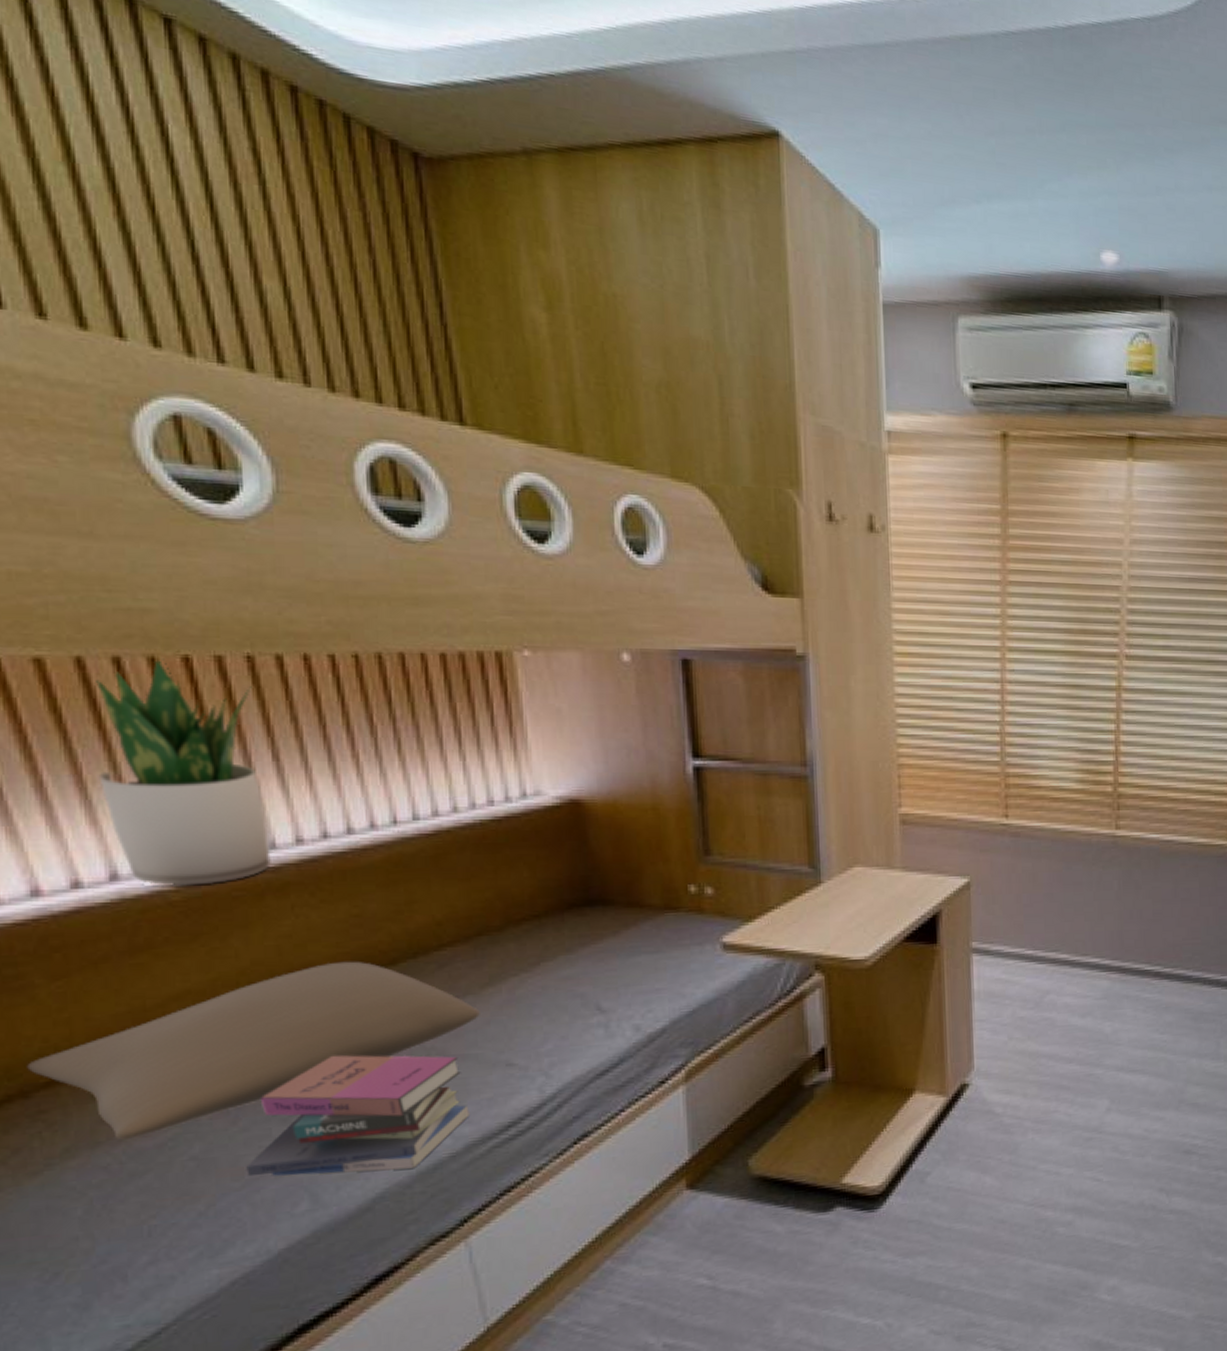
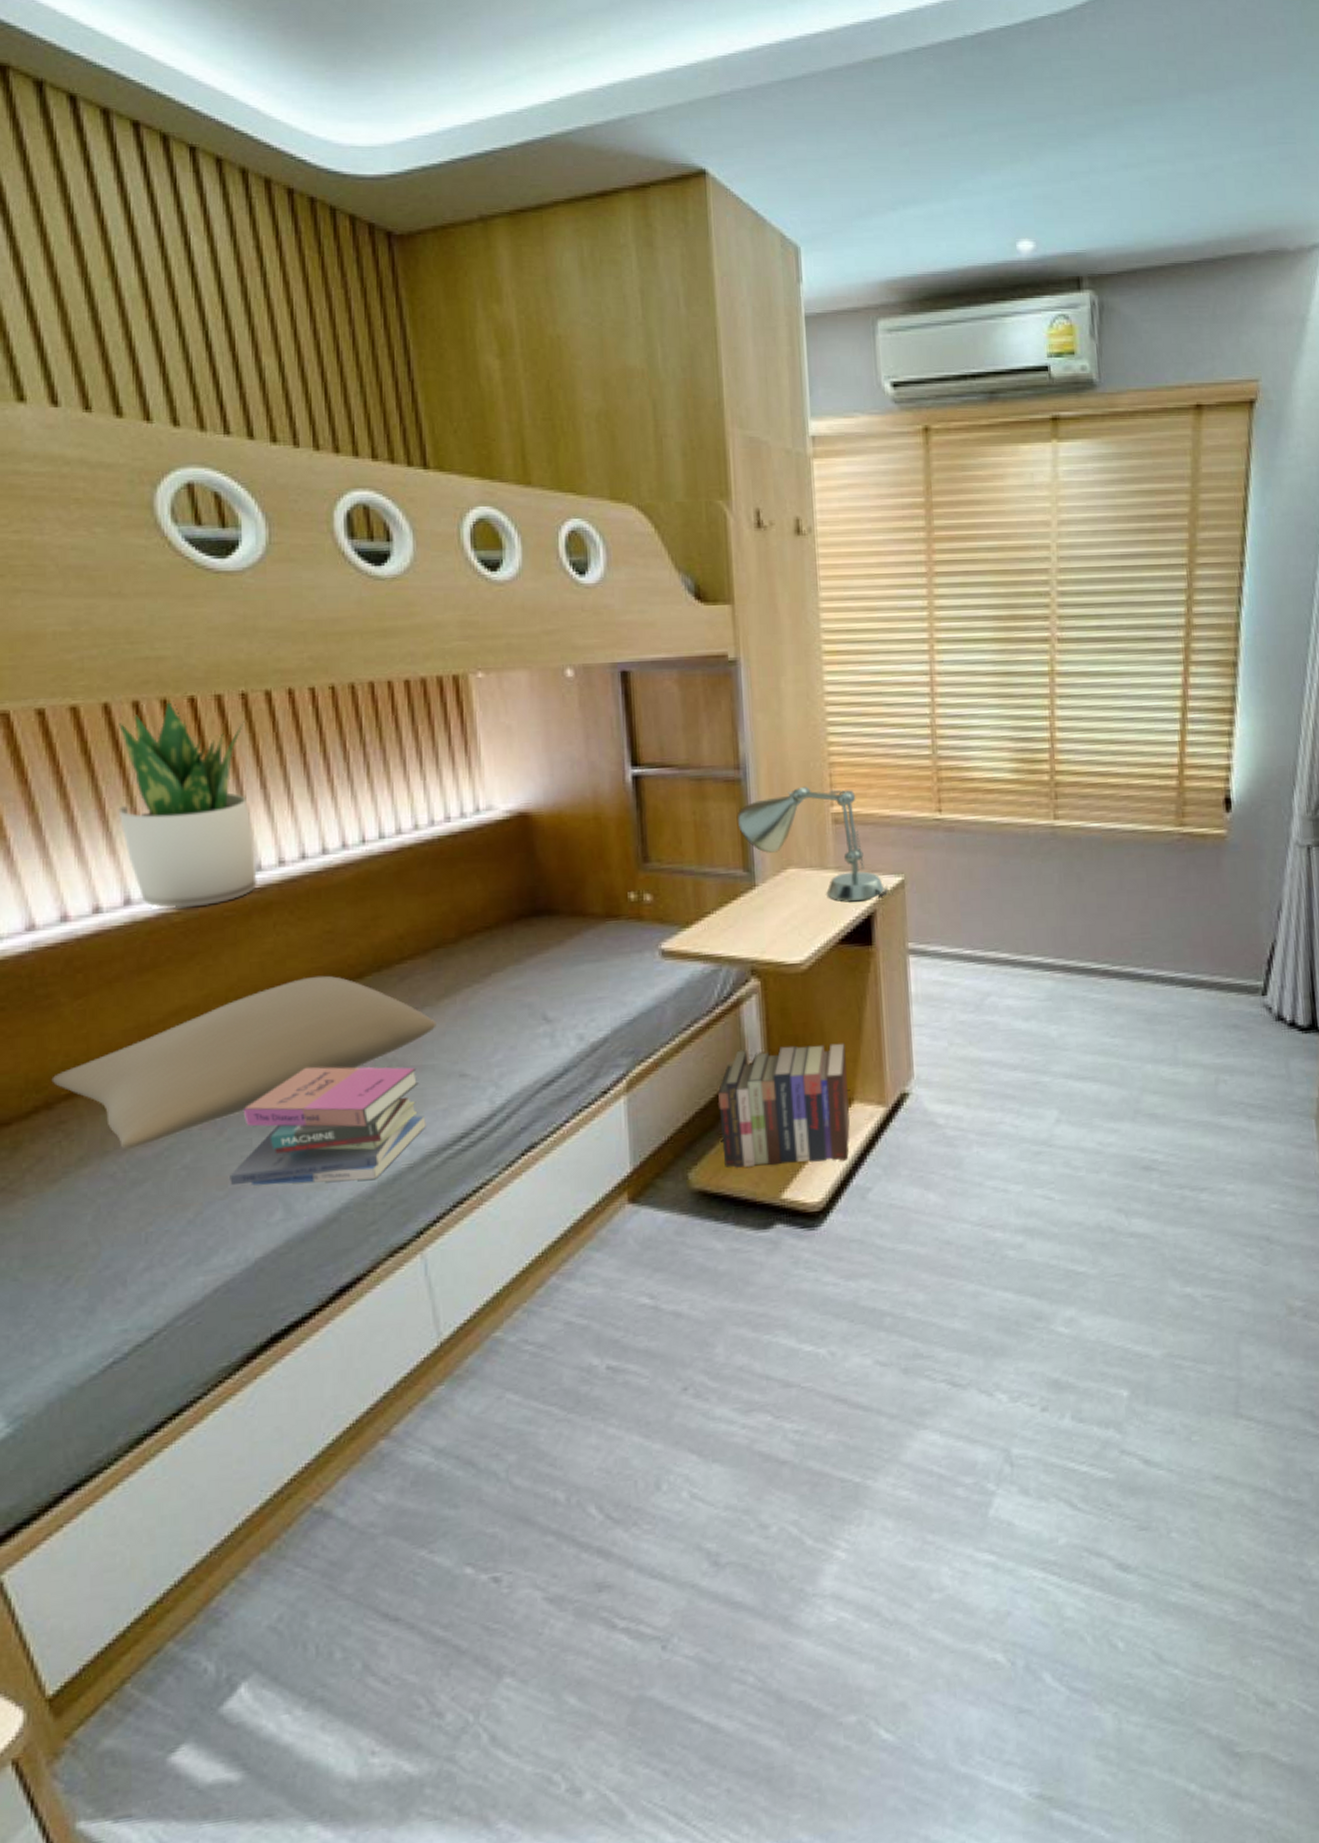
books: none [780,1036,911,1155] -> present [718,1043,850,1168]
desk lamp: none [802,786,955,900] -> present [736,786,889,901]

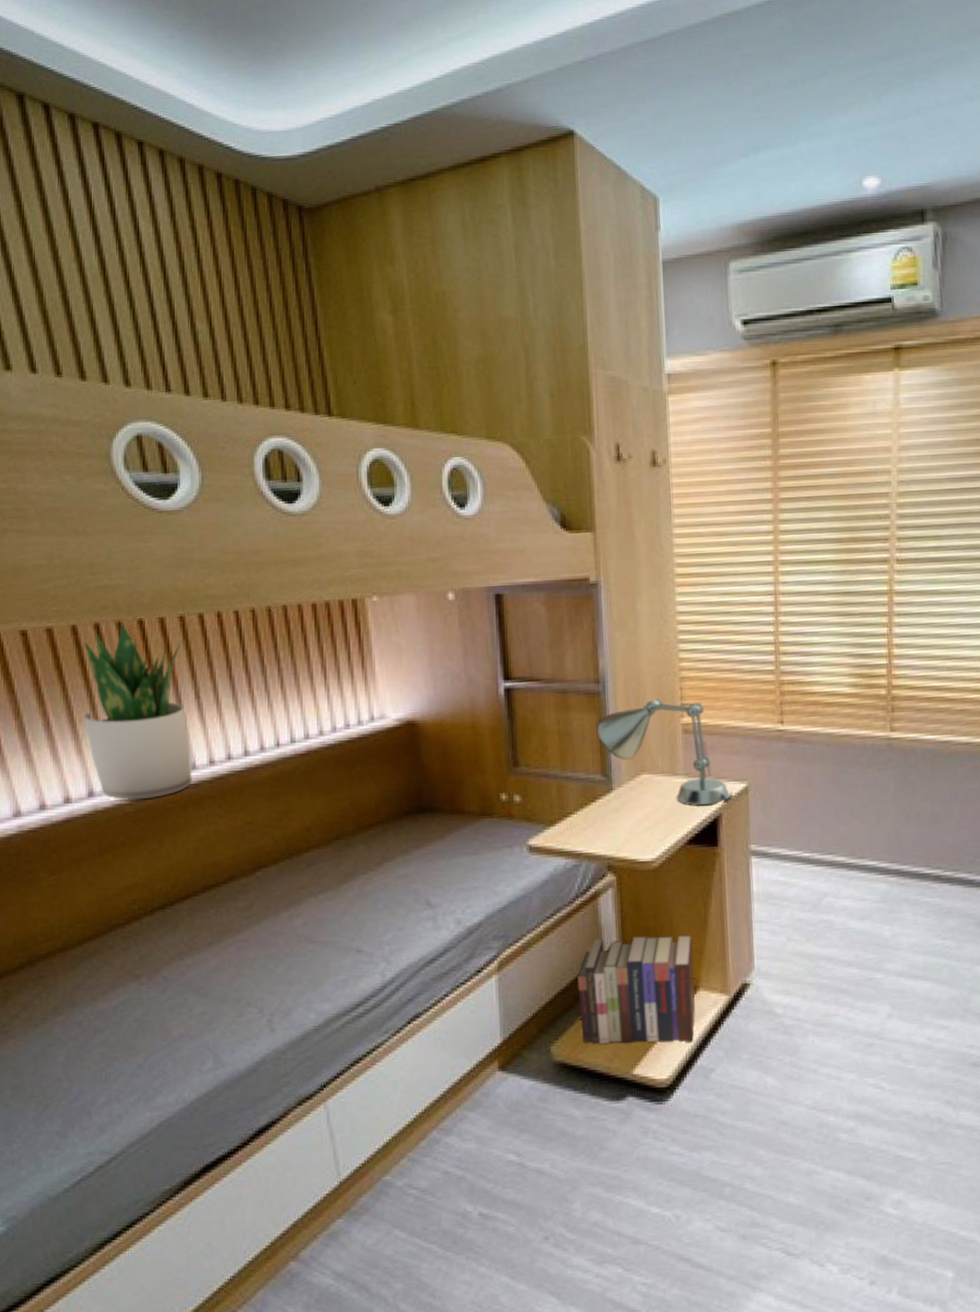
pillow: present [51,975,437,1149] -> none [33,860,338,1002]
books: present [230,1067,426,1186] -> none [171,939,329,1039]

